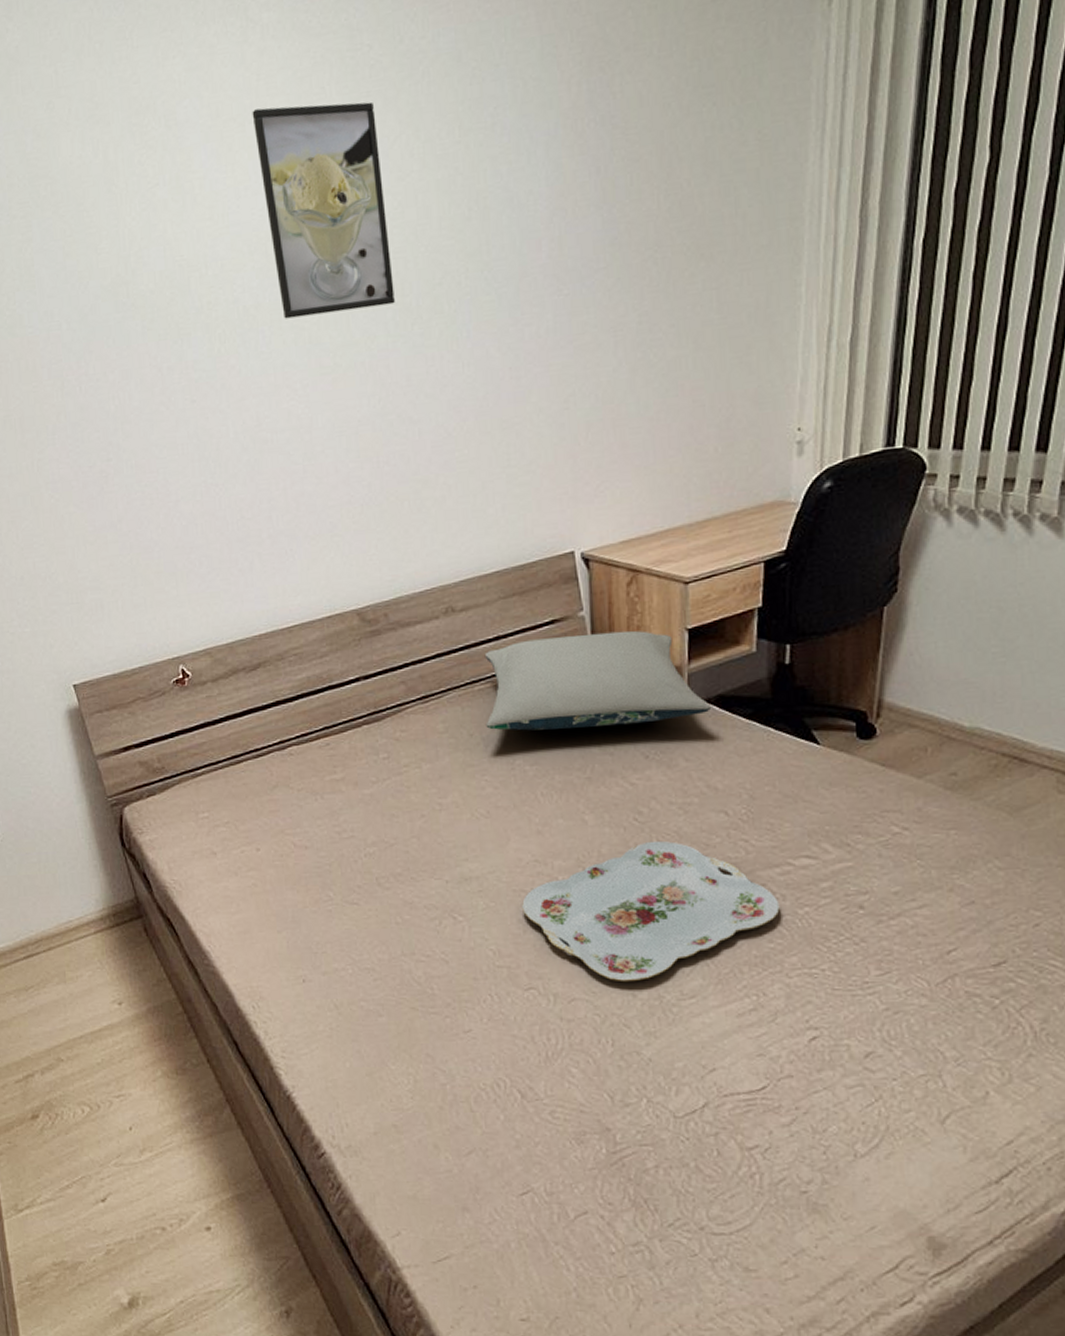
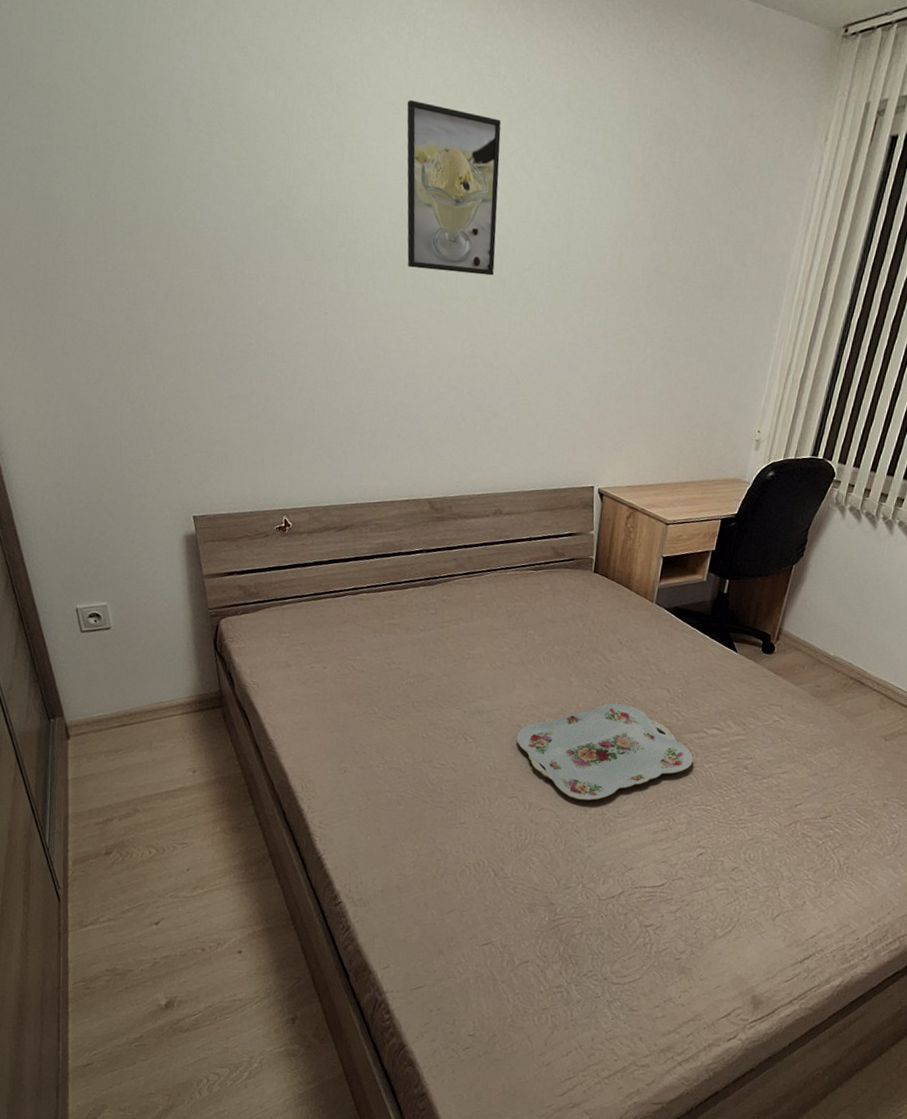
pillow: present [484,630,710,731] -> none [511,544,670,619]

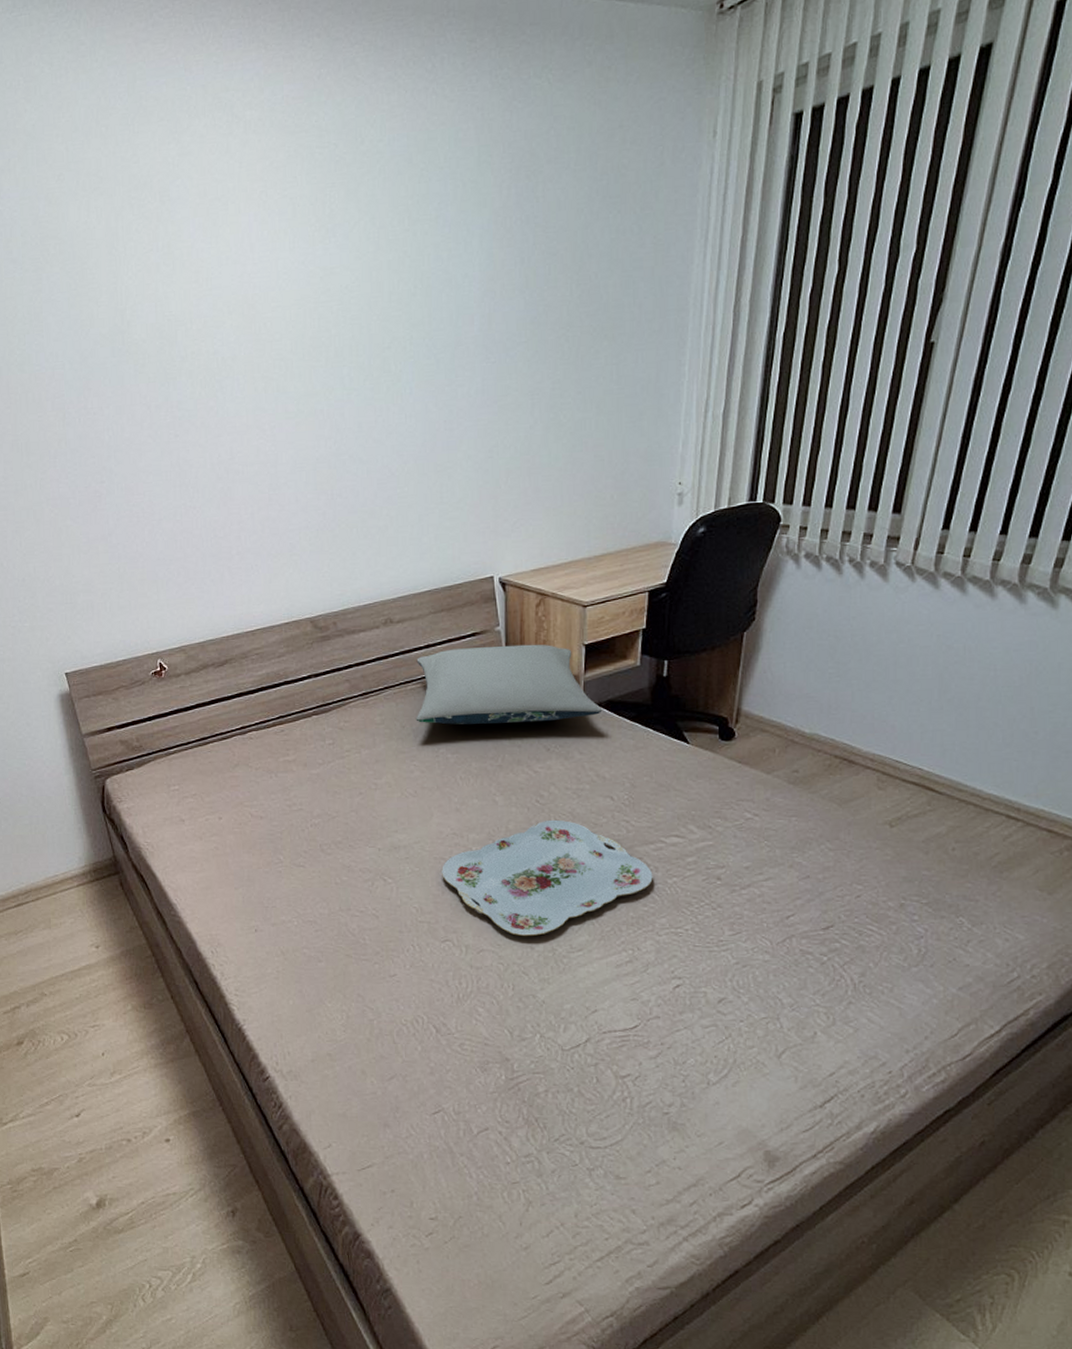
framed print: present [407,100,501,276] -> none [234,191,350,370]
pillow: none [511,544,670,619] -> present [416,644,601,725]

